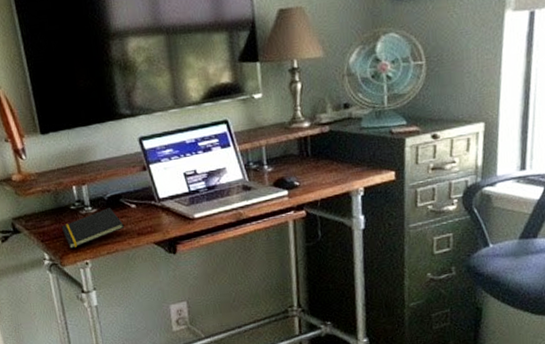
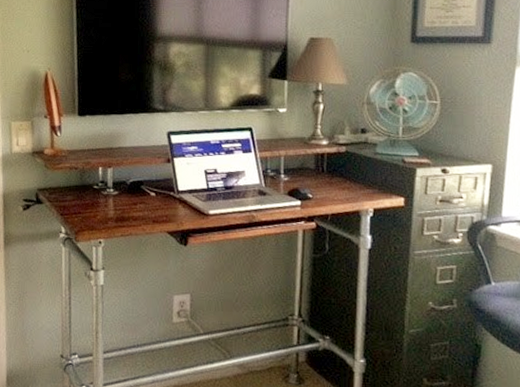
notepad: present [61,208,124,249] -> none [82,192,141,226]

